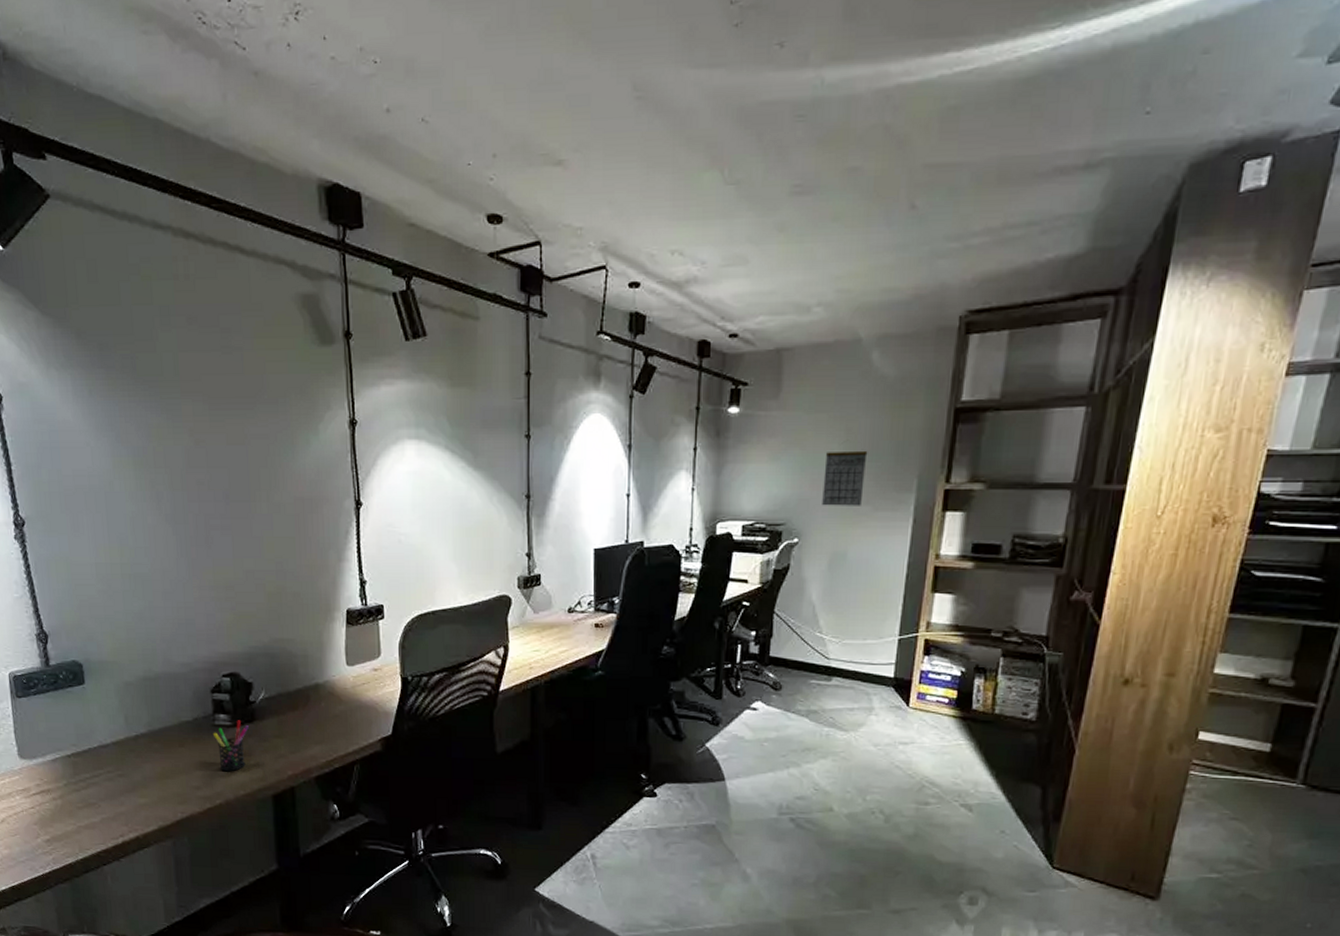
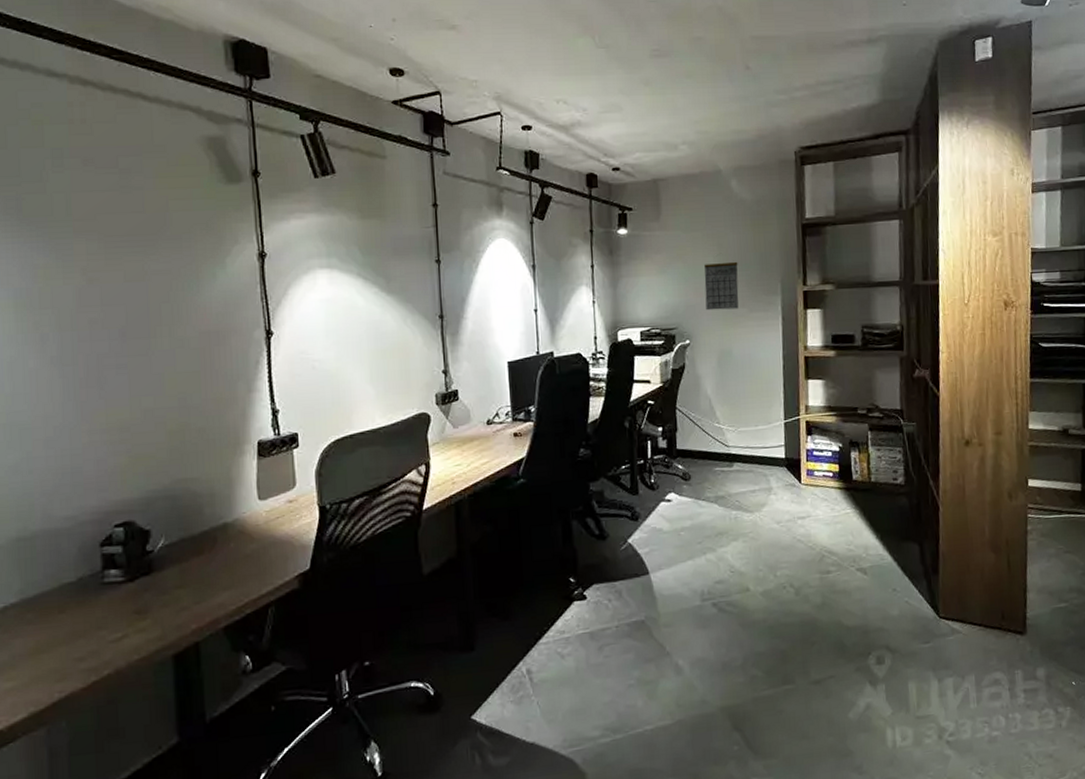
pen holder: present [212,720,249,772] -> none [101,574,145,636]

